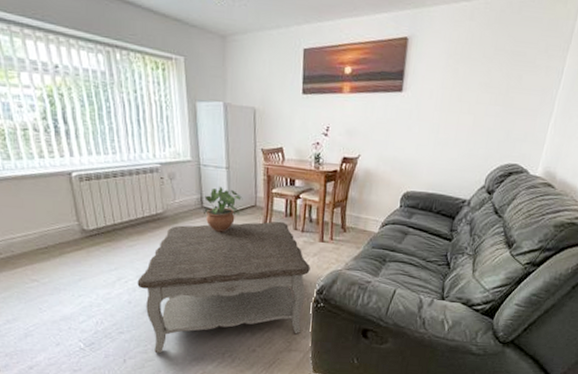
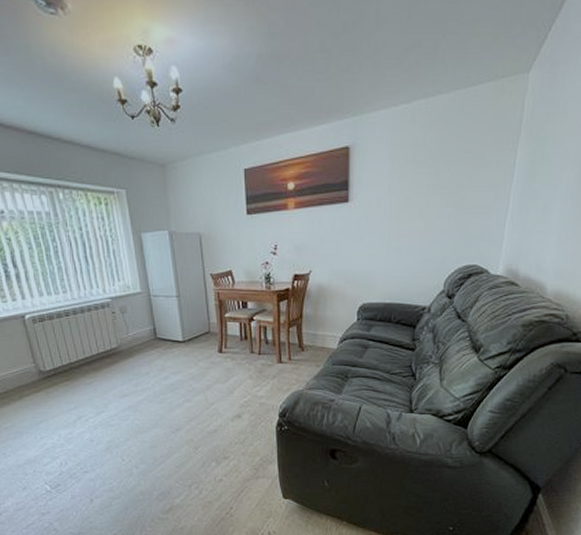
coffee table: present [137,221,310,354] -> none [97,345,271,491]
potted plant: present [204,186,243,232] -> none [158,316,196,362]

